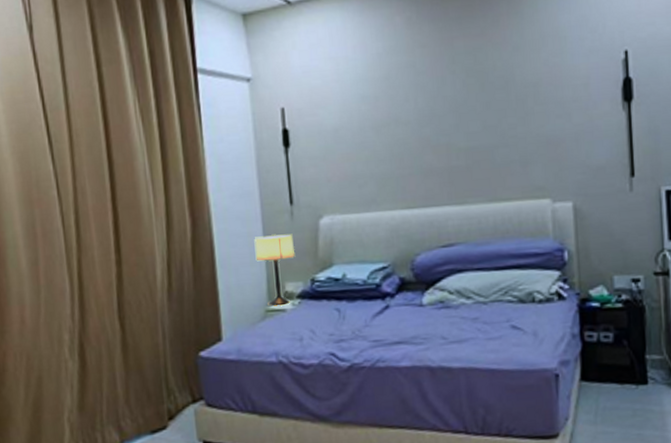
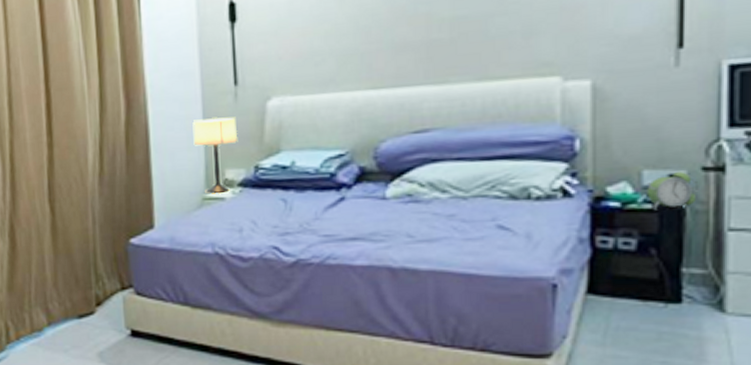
alarm clock: none [617,275,653,309] -> present [647,171,699,211]

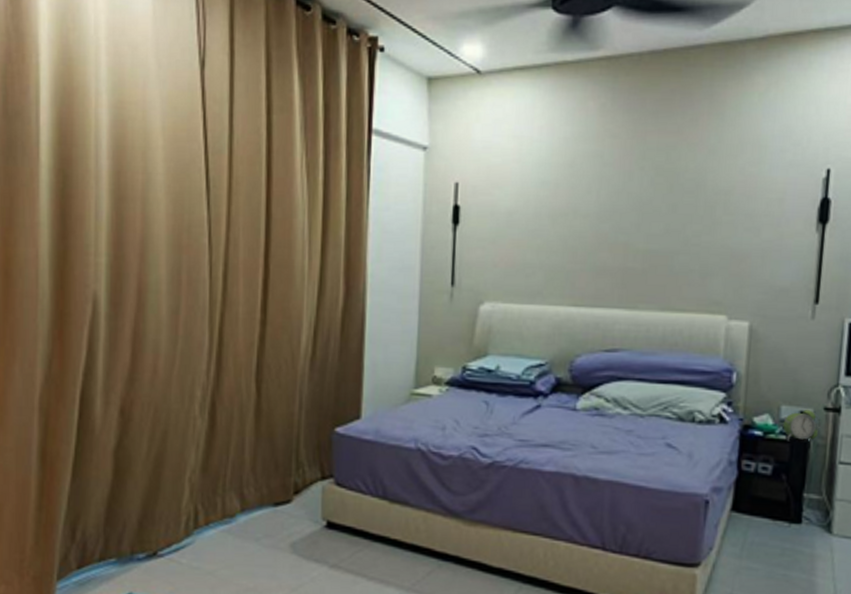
table lamp: present [194,117,237,194] -> none [408,315,450,391]

